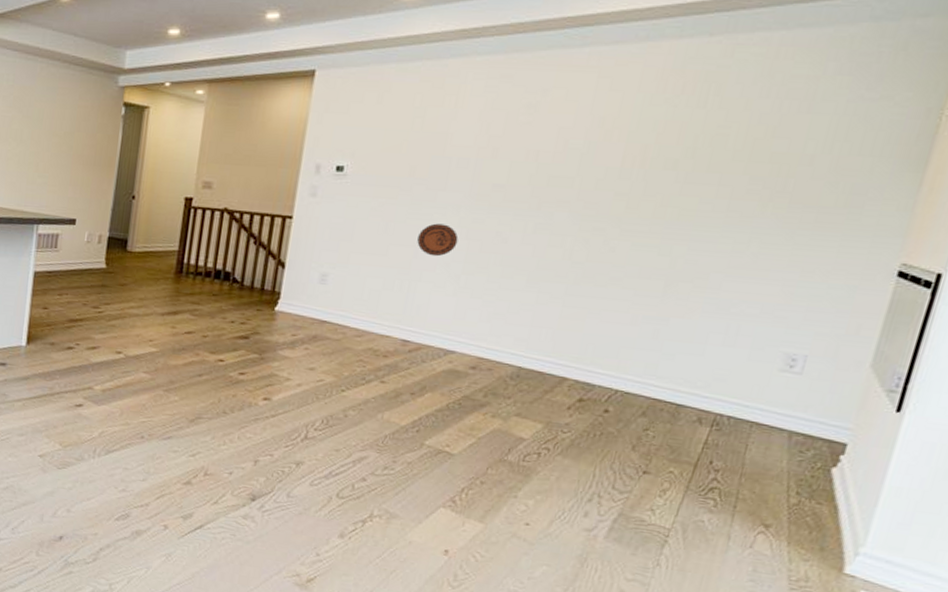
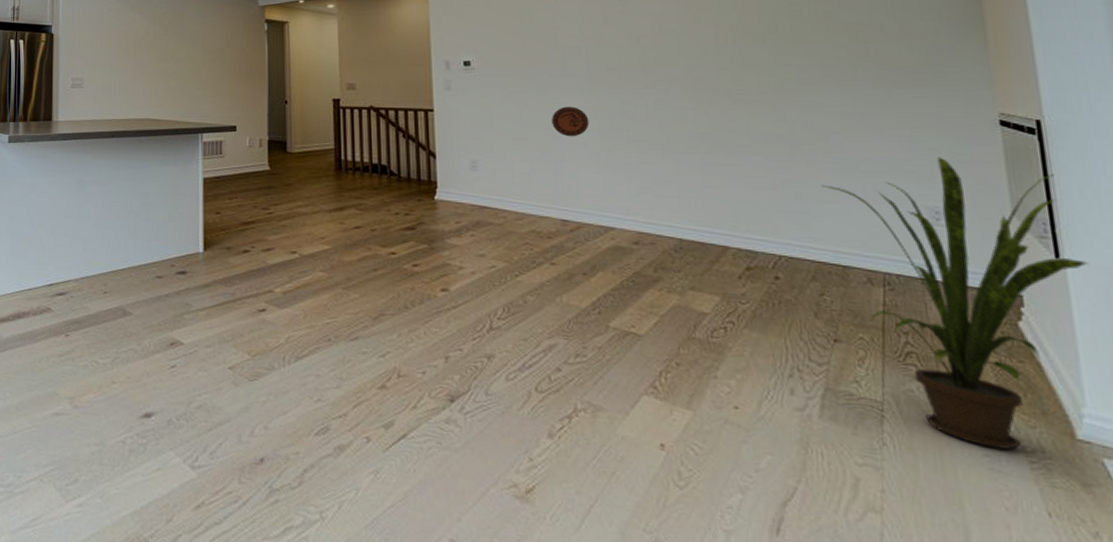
house plant: none [683,304,932,578] -> present [821,157,1089,450]

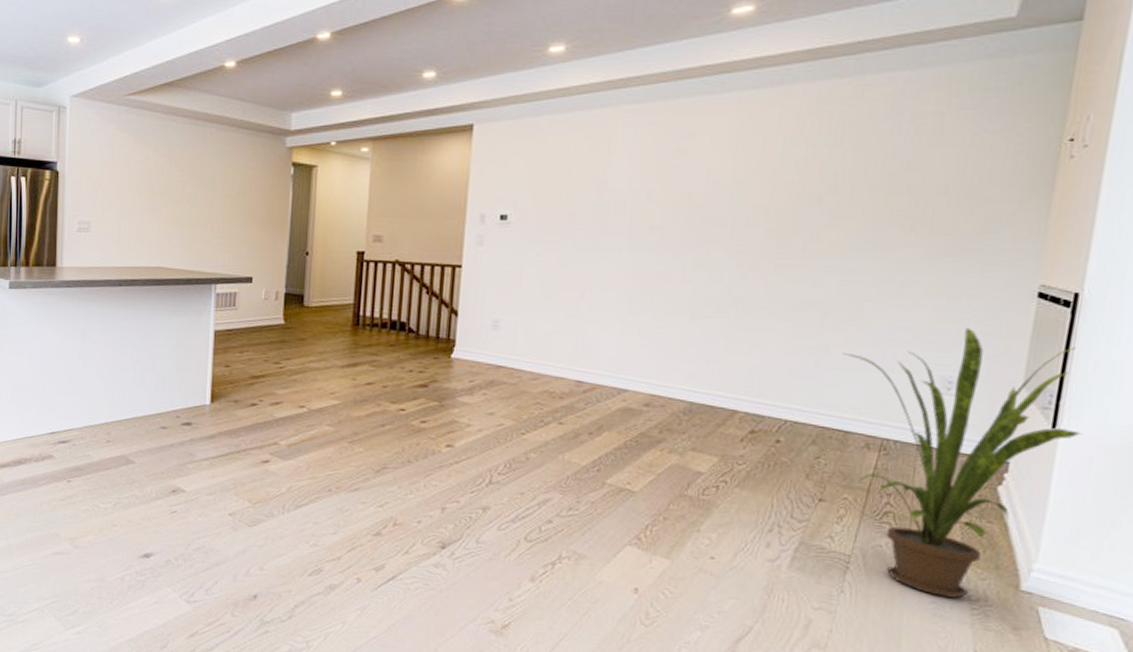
decorative plate: present [552,106,589,137] -> none [583,266,622,298]

